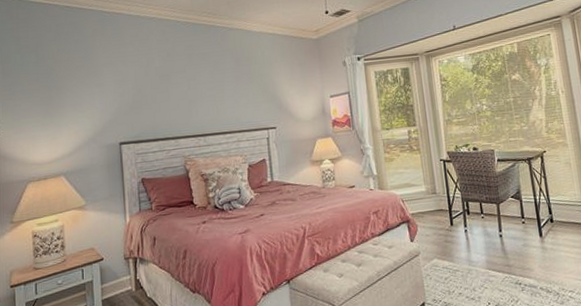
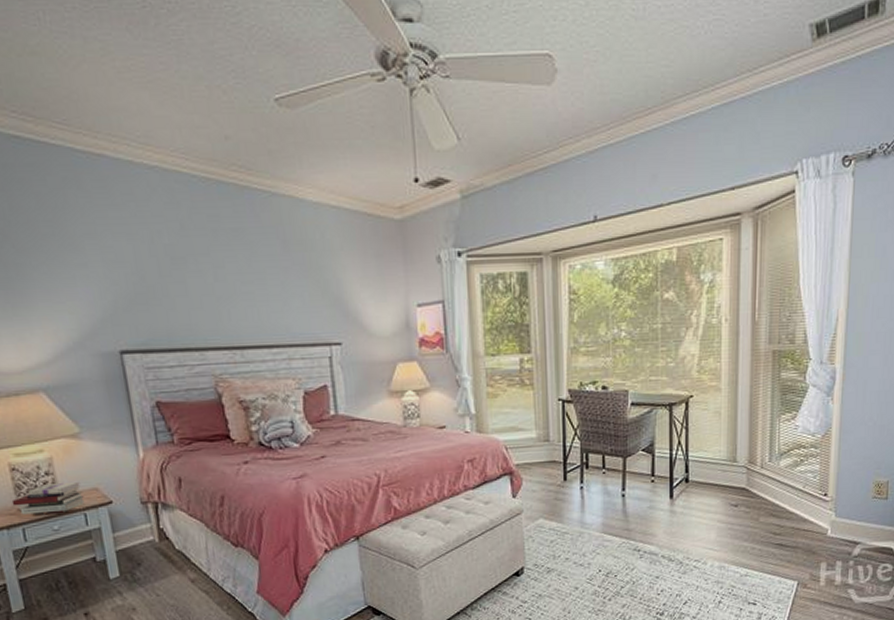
books: none [30,243,83,272] -> present [11,481,85,515]

